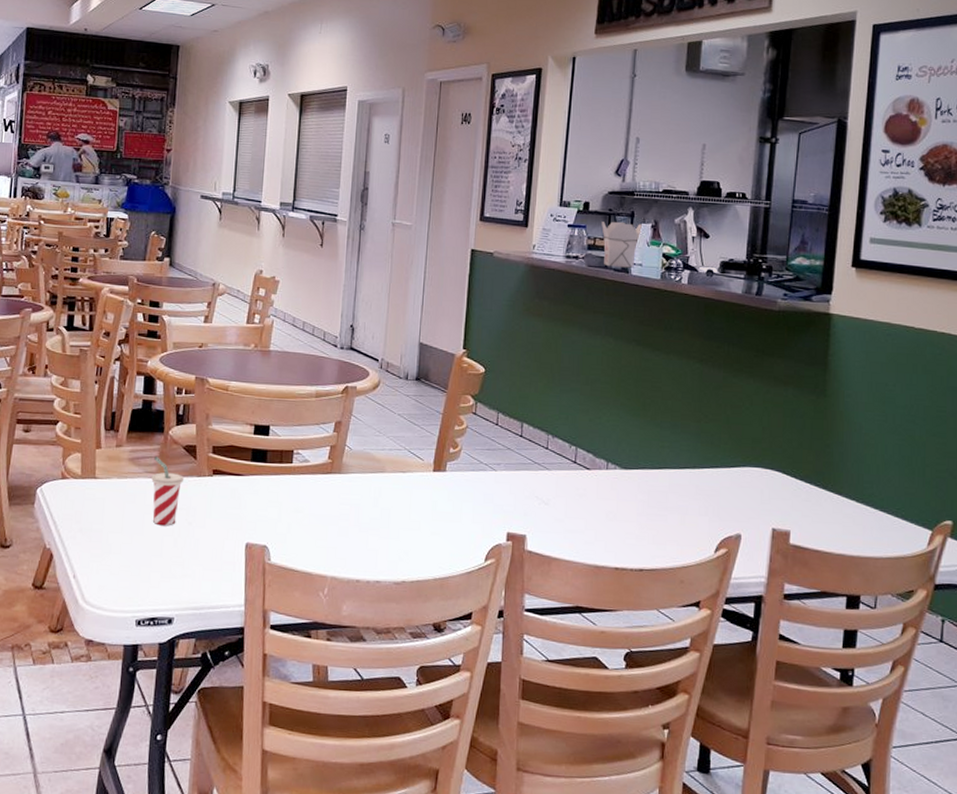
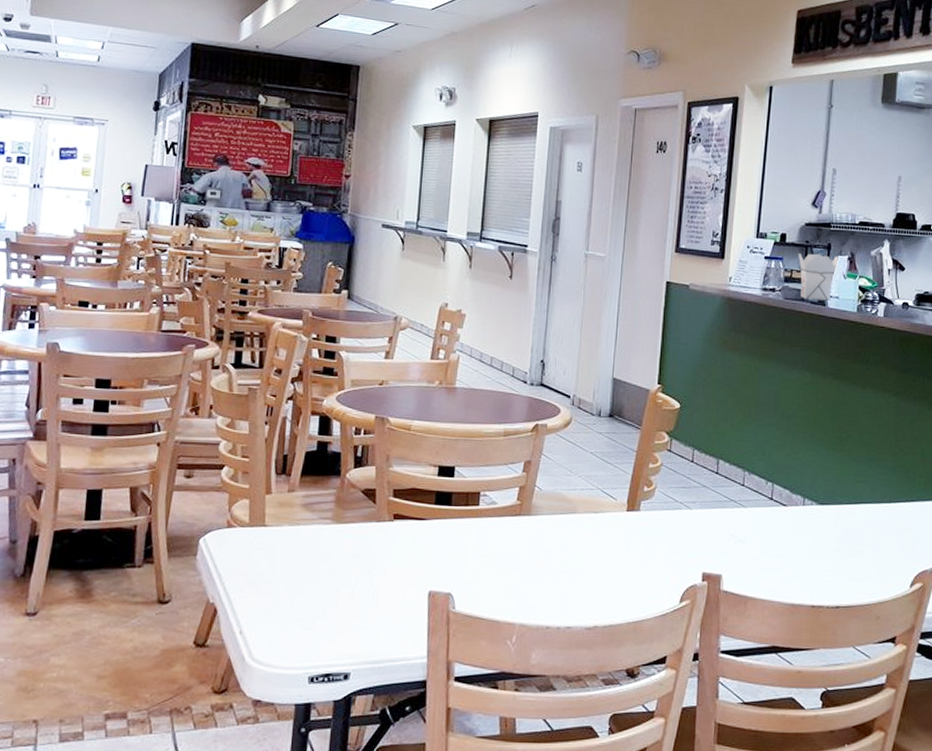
beverage cup: present [151,457,185,526] -> none [326,502,363,576]

